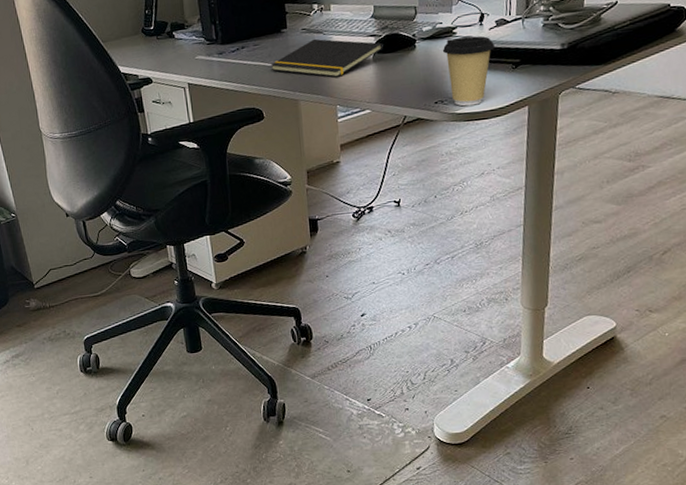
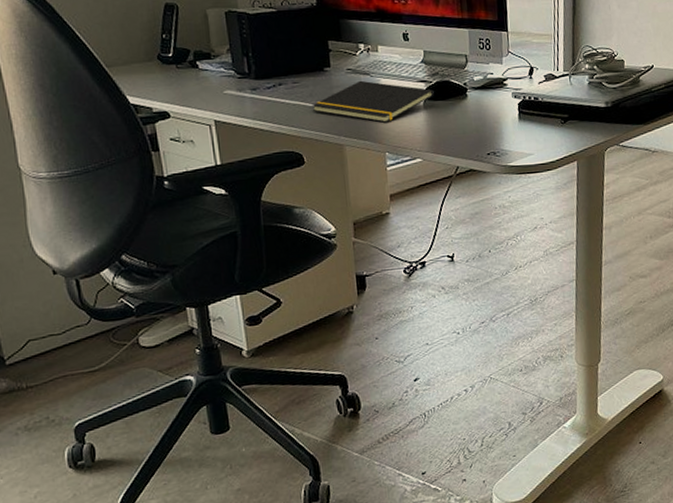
coffee cup: present [442,36,495,107] -> none [493,89,544,159]

